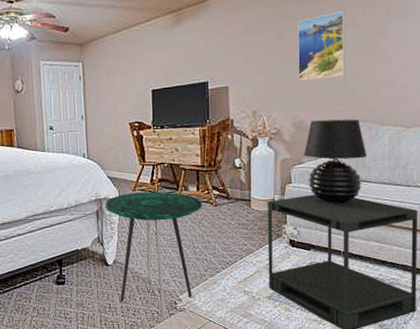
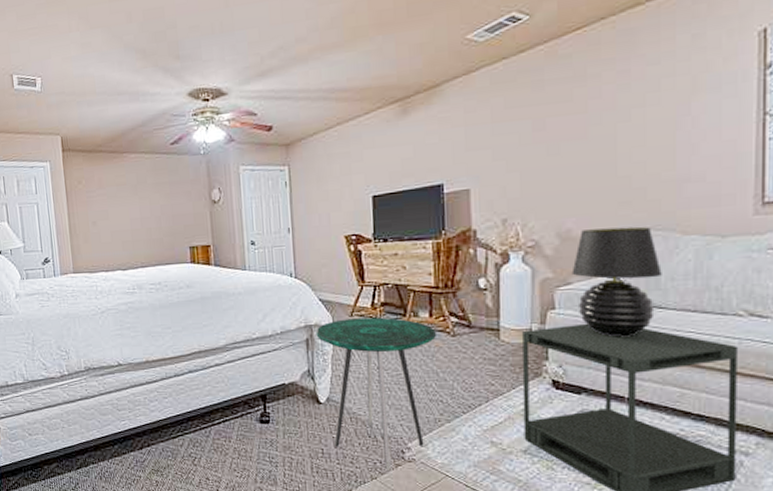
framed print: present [297,11,345,81] -> none [563,87,630,179]

